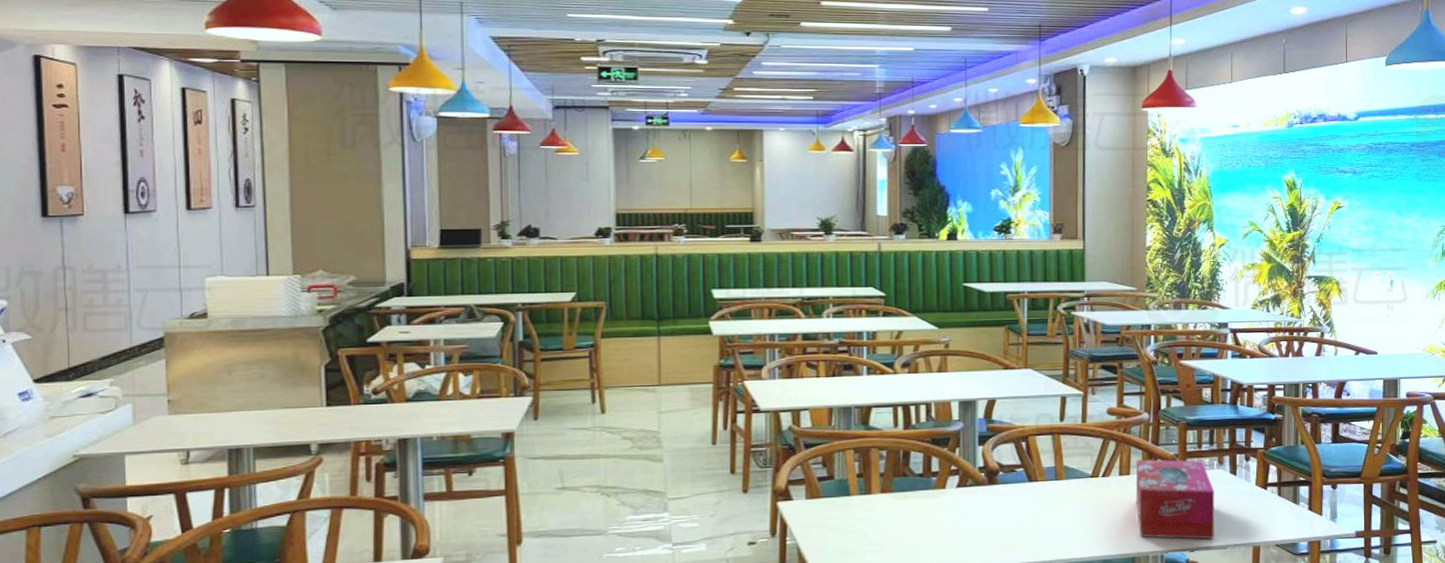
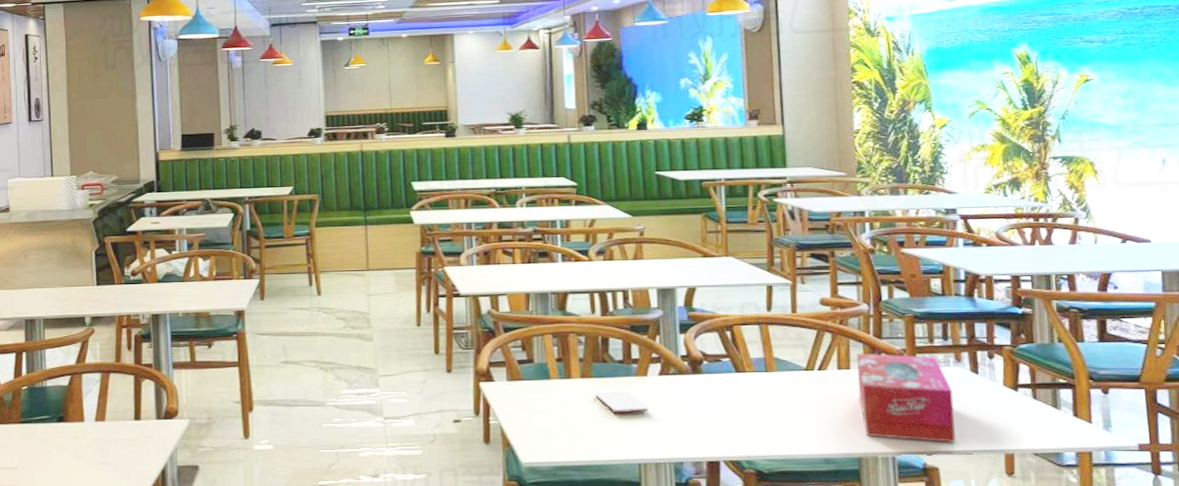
smartphone: none [894,504,945,528] -> present [595,391,648,414]

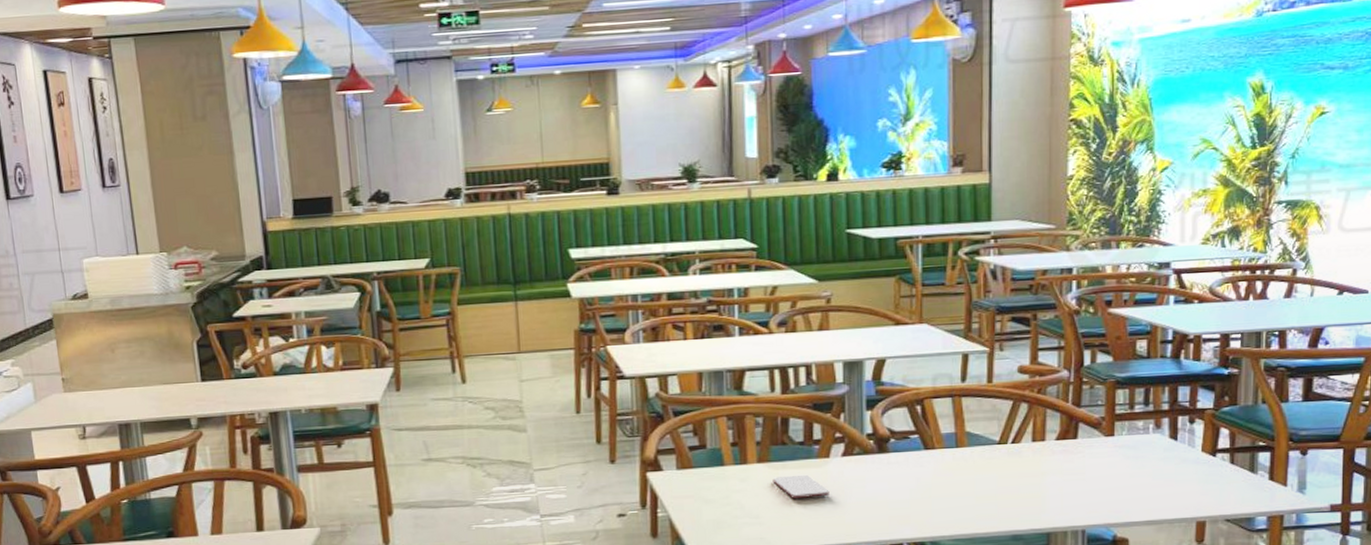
tissue box: present [857,353,956,443] -> none [1052,423,1149,513]

